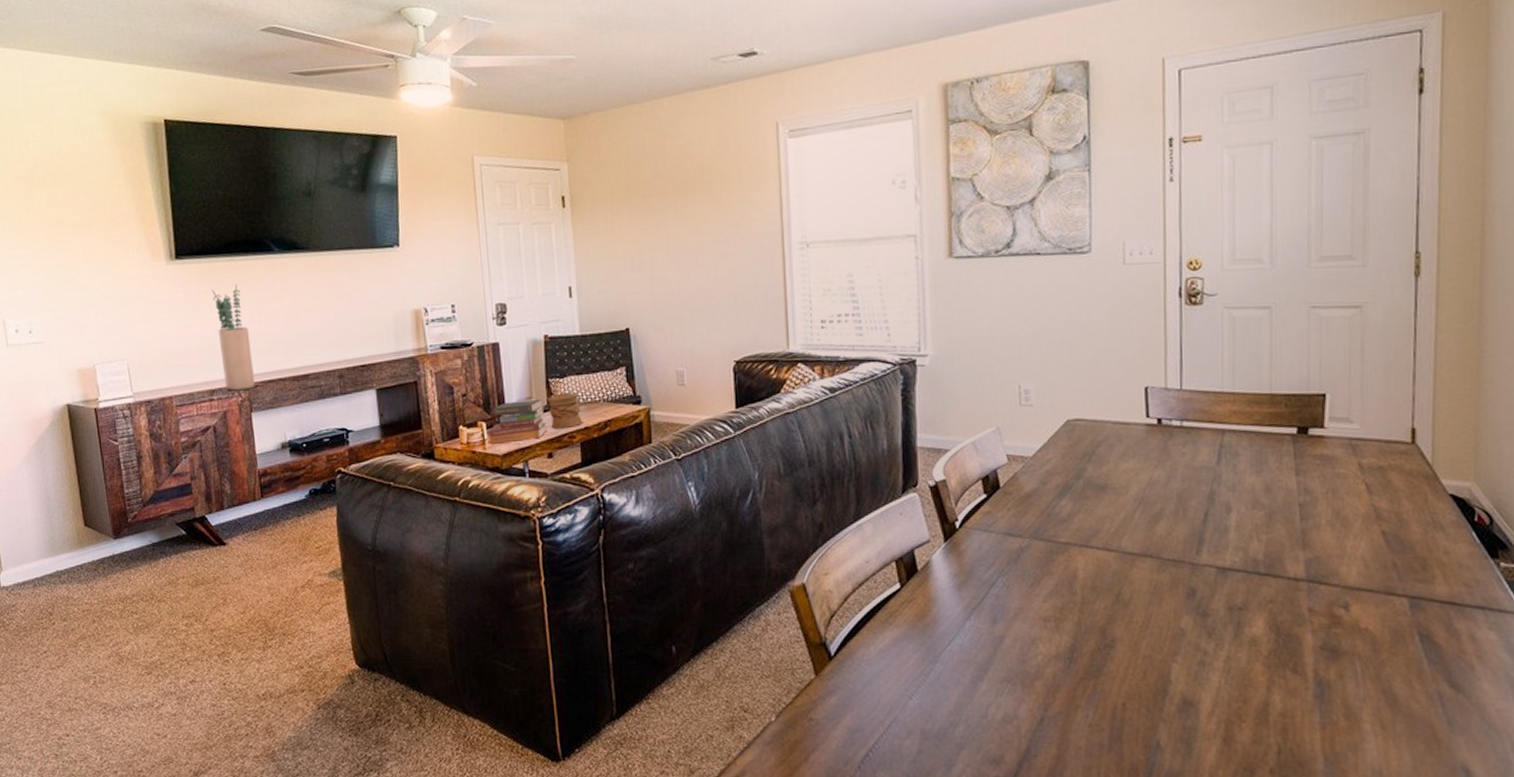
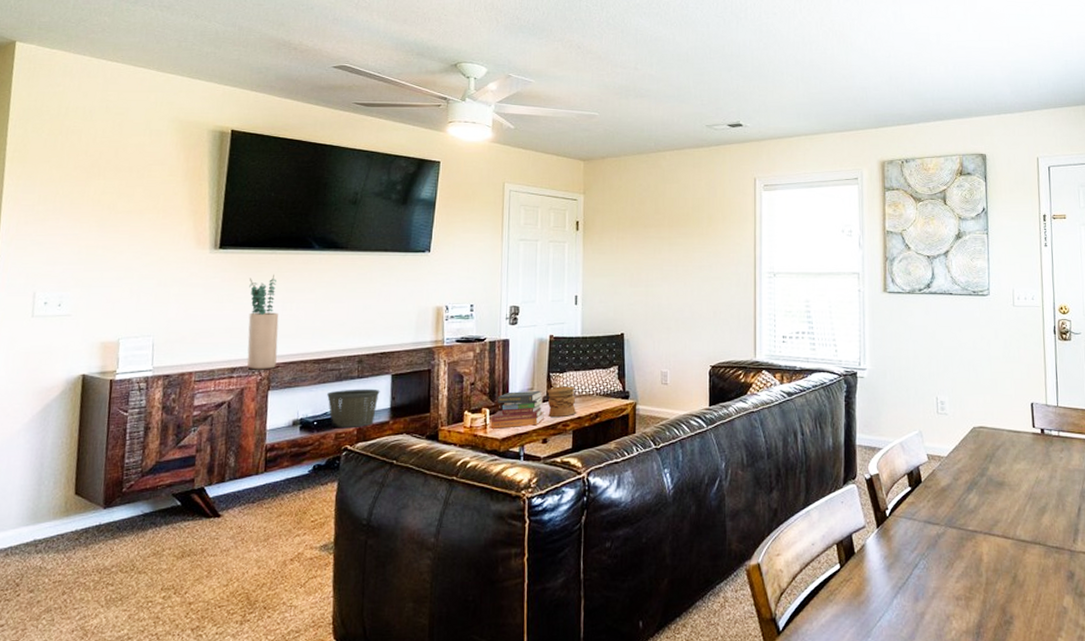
basket: none [312,405,367,450] -> present [327,388,380,429]

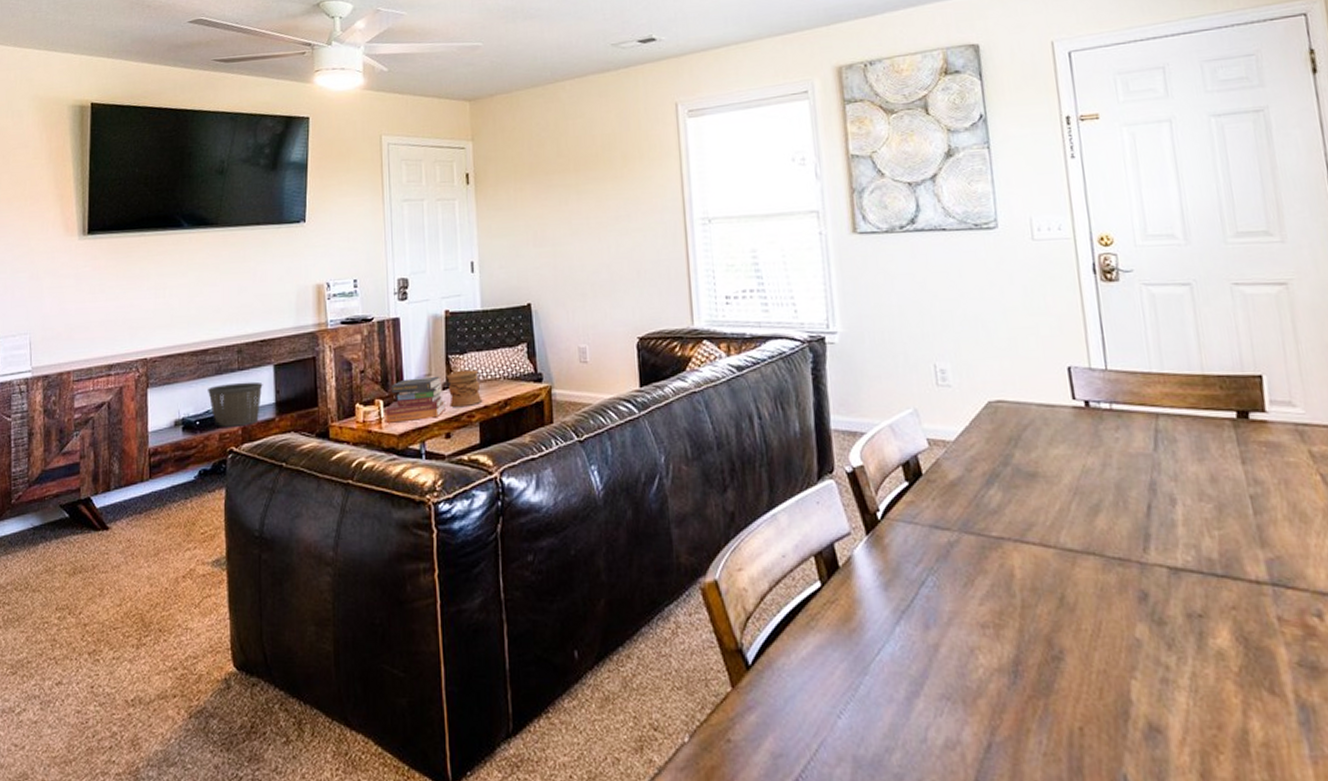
vase: present [246,274,280,370] -> none [120,258,154,366]

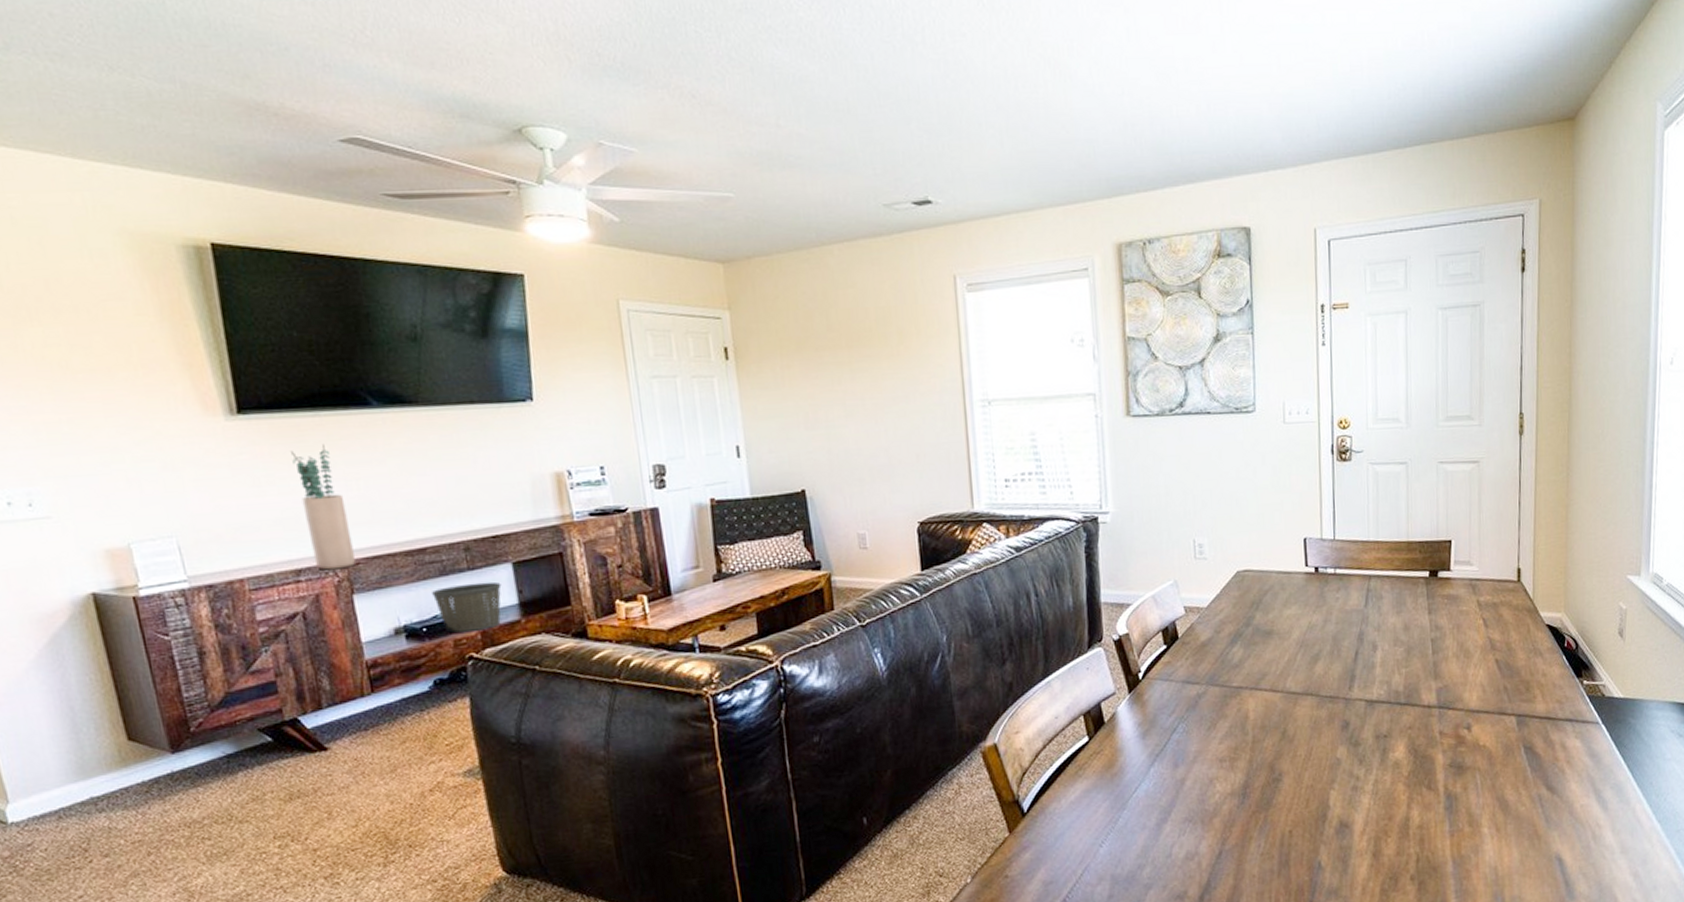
vase: none [120,258,154,366] -> present [291,443,357,571]
books: present [385,376,445,423] -> none [650,567,718,618]
decorative box: present [447,369,483,408] -> none [717,560,758,600]

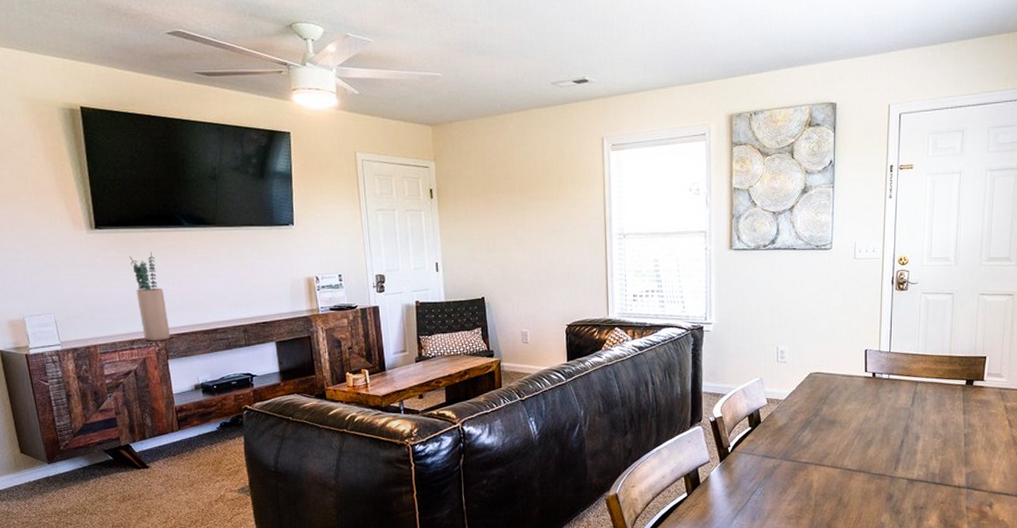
basket: present [432,581,502,634] -> none [221,355,268,391]

